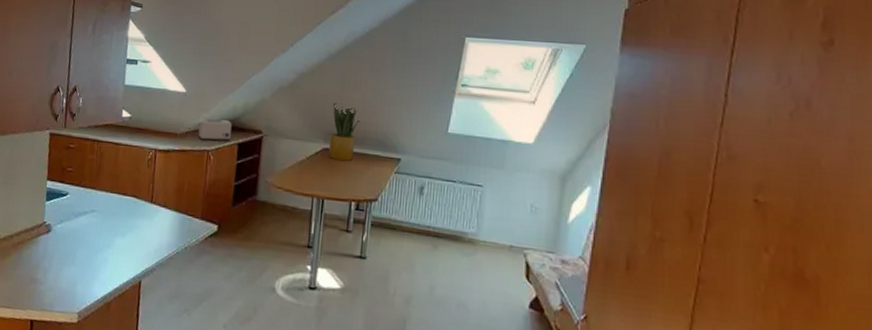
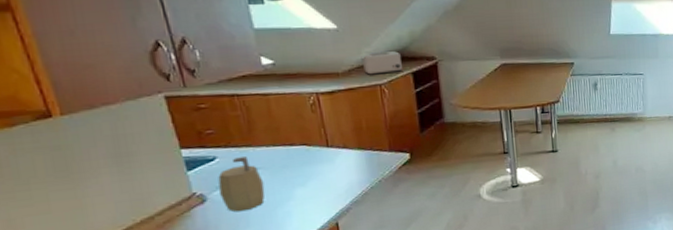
soap dispenser: none [61,197,96,249] -> present [218,157,265,212]
planter: present [328,102,360,162] -> none [502,19,532,74]

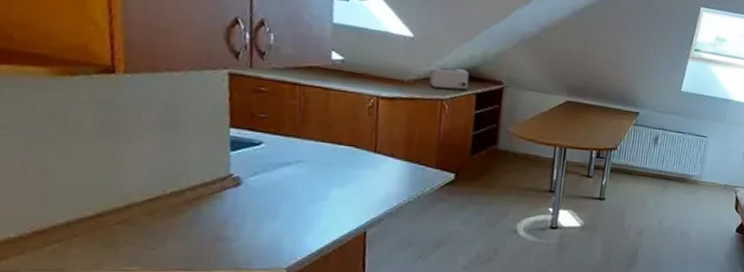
soap dispenser: present [218,157,265,212] -> none [256,146,303,202]

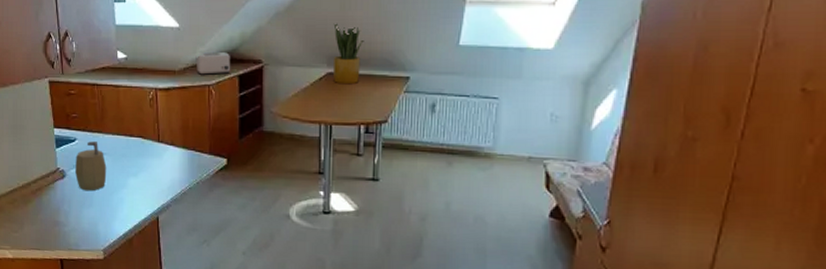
soap dispenser: none [256,146,303,202] -> present [75,141,107,191]
planter: none [571,57,603,114] -> present [332,23,364,85]

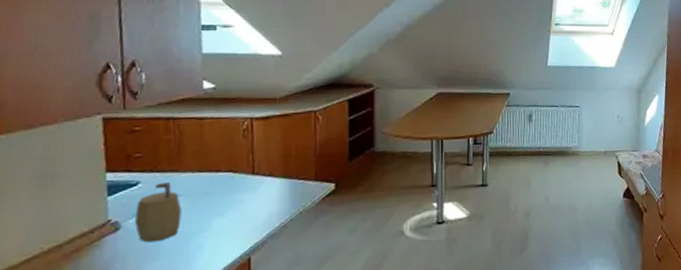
toaster: present [196,52,231,76] -> none [301,78,341,102]
planter: present [332,23,364,85] -> none [442,49,470,103]

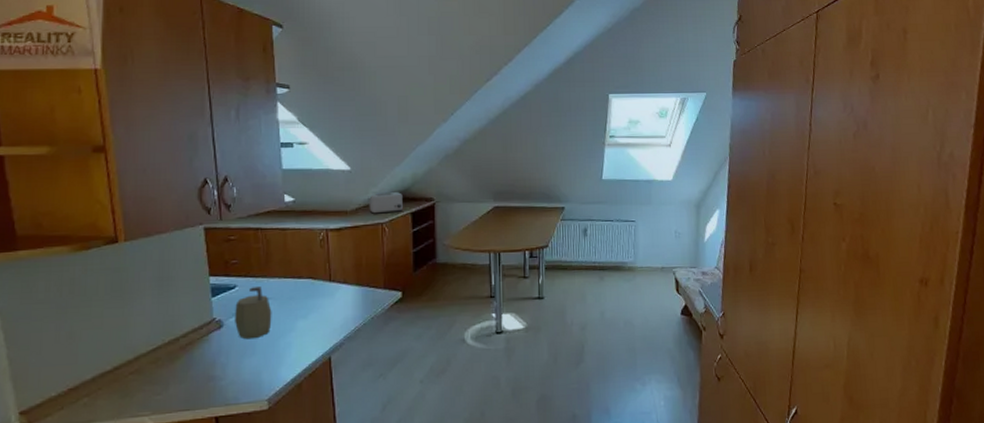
toaster: none [301,78,341,102] -> present [369,192,404,215]

